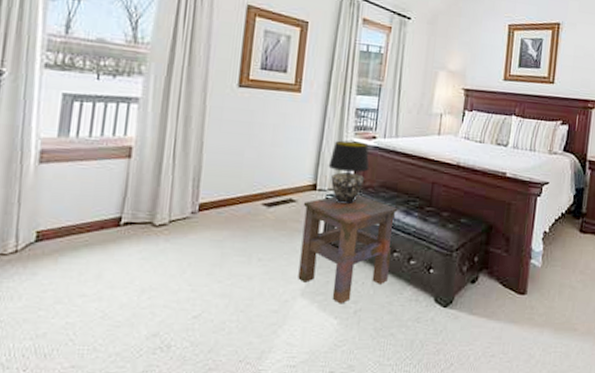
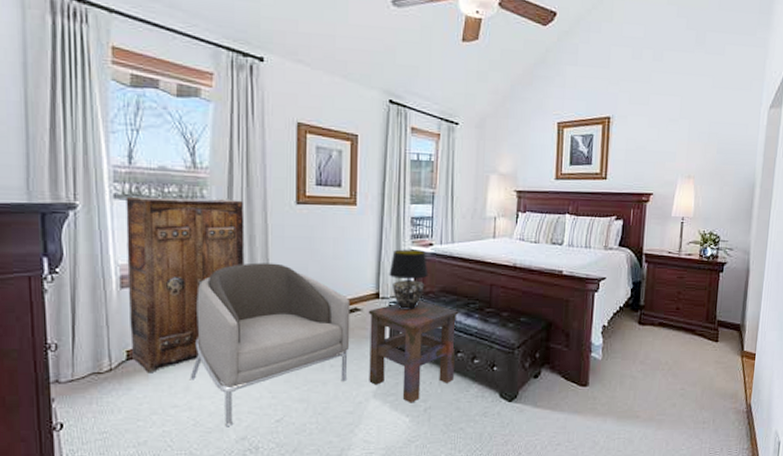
cabinet: none [41,68,183,258] -> present [126,197,245,374]
armchair: none [103,145,286,320] -> present [190,262,351,426]

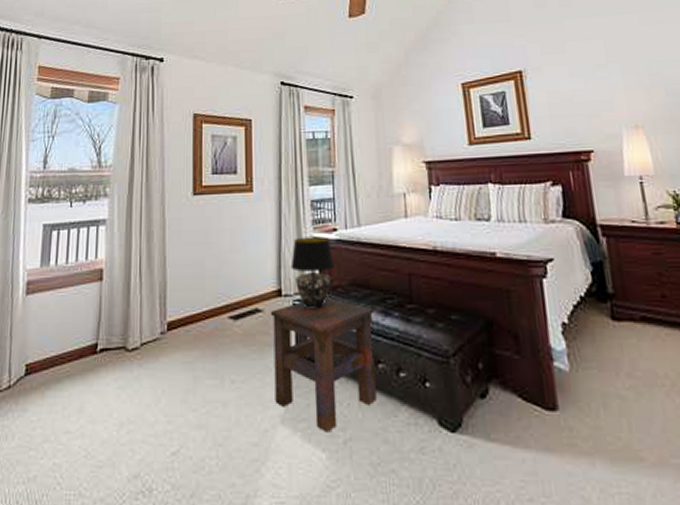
cabinet: present [126,197,245,374] -> none [29,195,144,391]
armchair: present [190,262,351,426] -> none [84,260,252,459]

